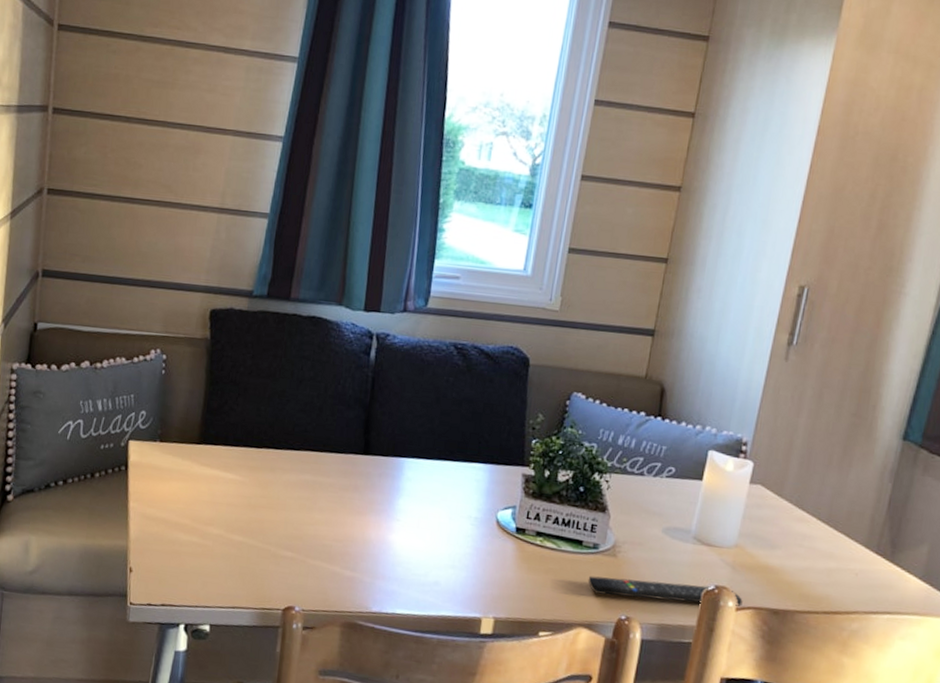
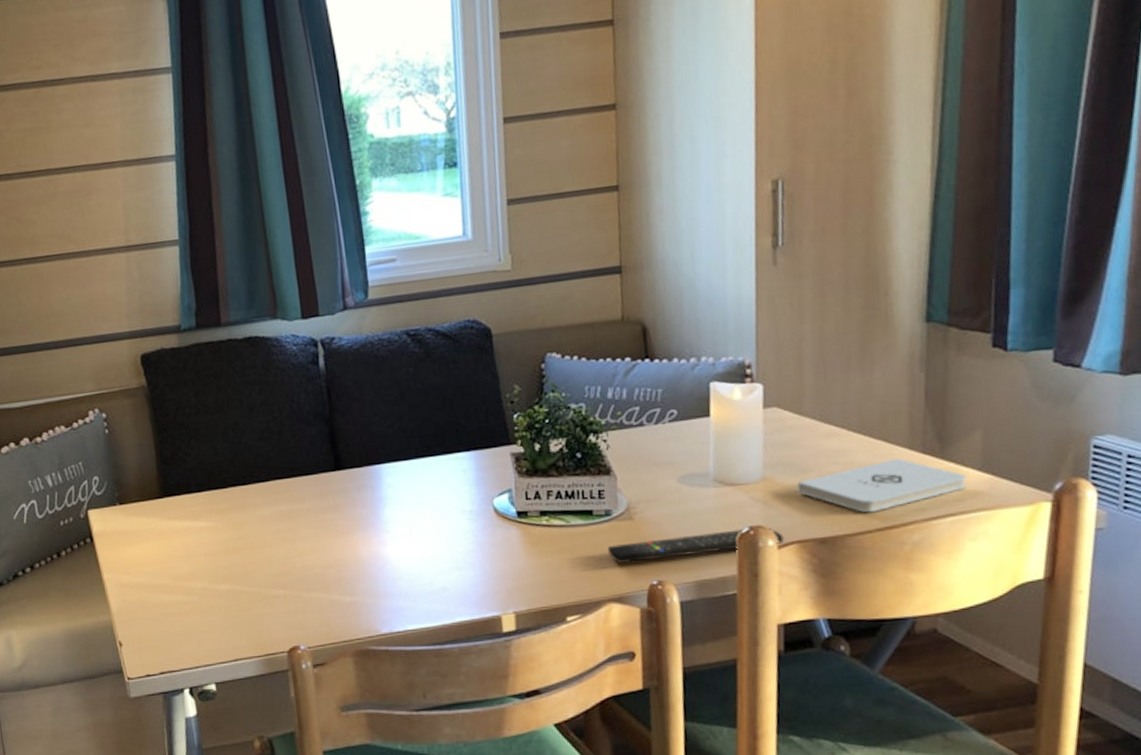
notepad: none [763,552,908,597] -> present [797,458,966,513]

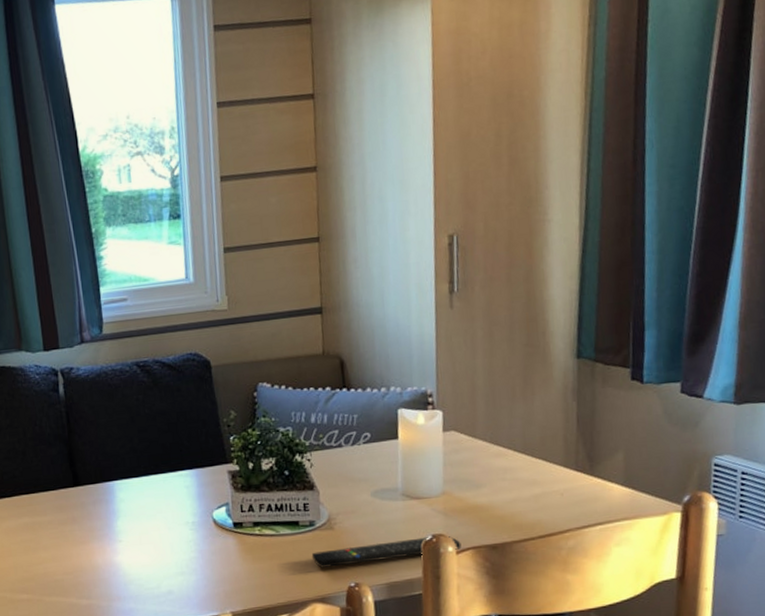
notepad: present [797,458,966,513] -> none [472,475,612,523]

